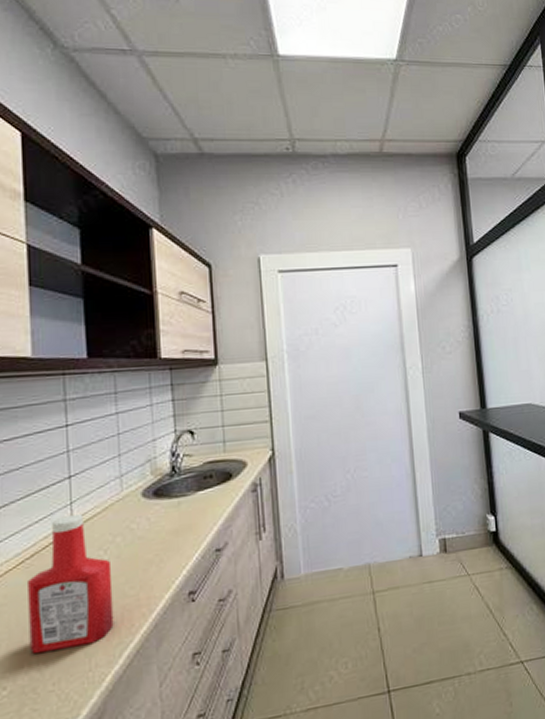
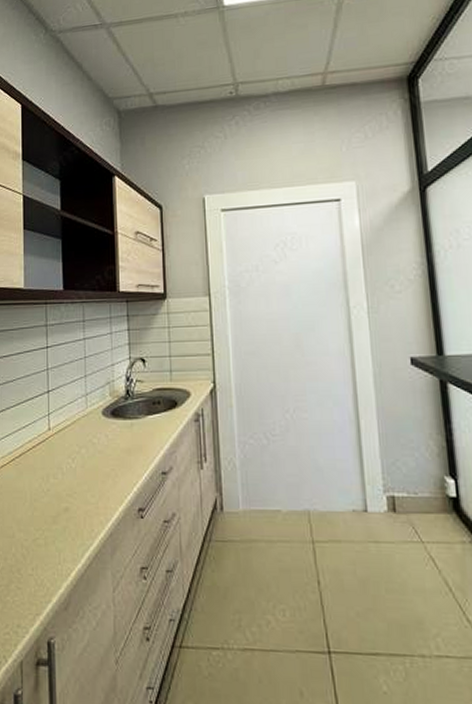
ketchup bottle: present [28,513,114,655] -> none [16,423,78,540]

